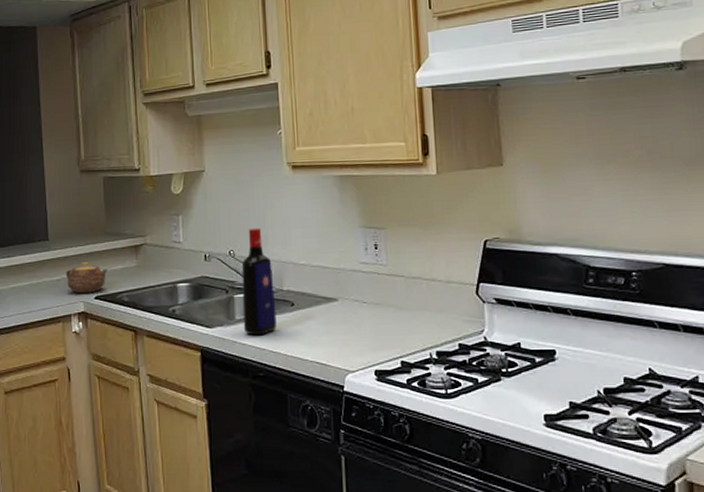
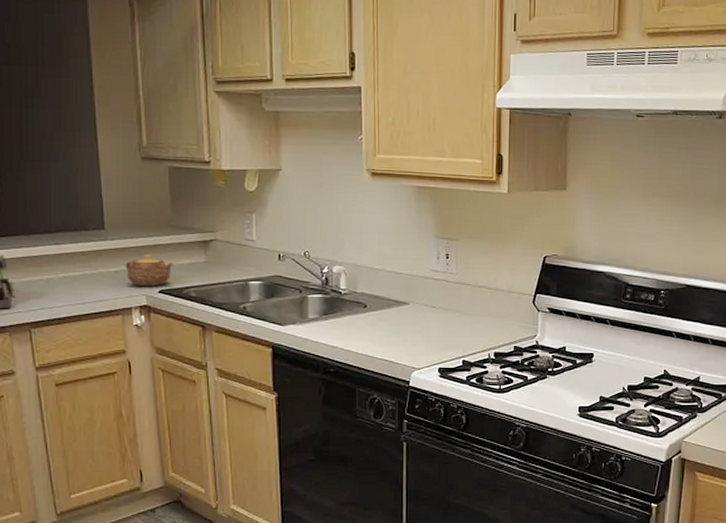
liquor bottle: present [241,227,277,336] -> none [316,231,349,334]

